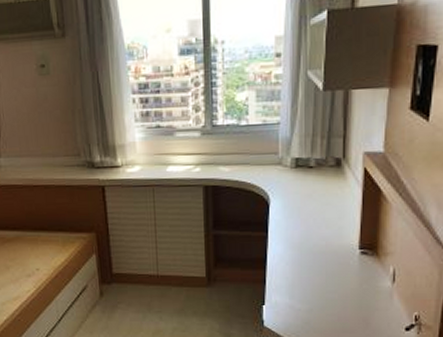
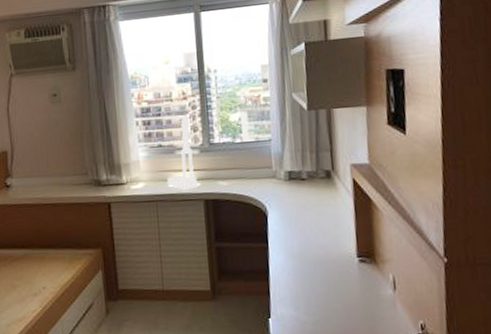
desk lamp: none [163,92,197,175] -> present [163,115,198,190]

